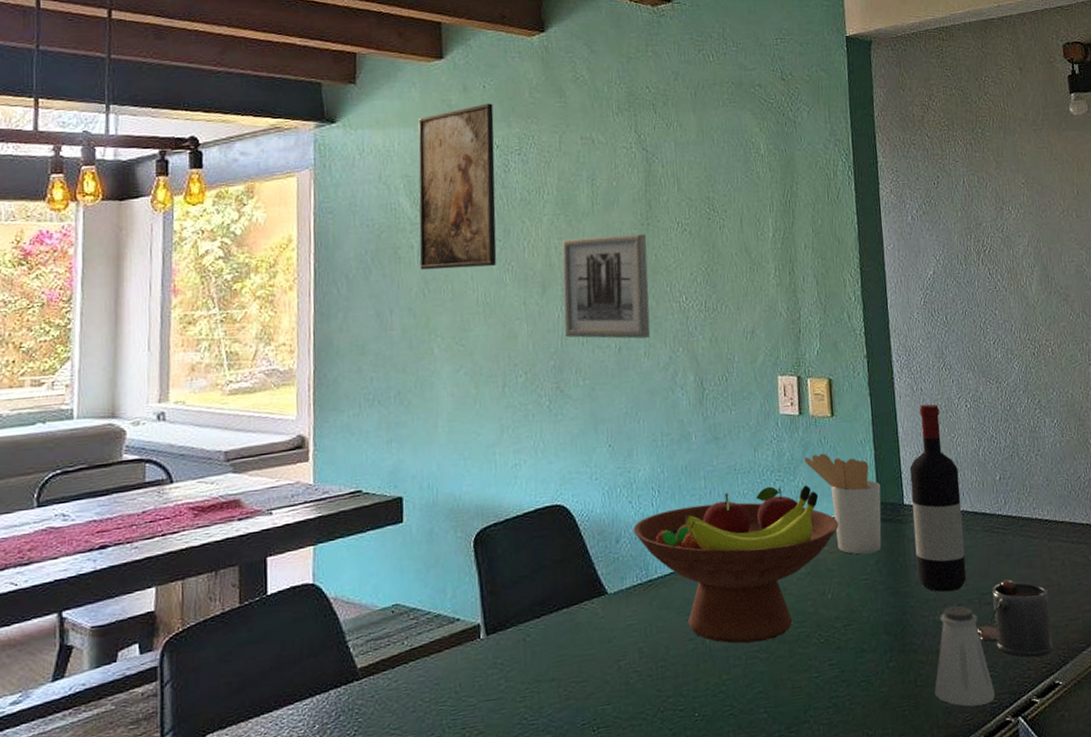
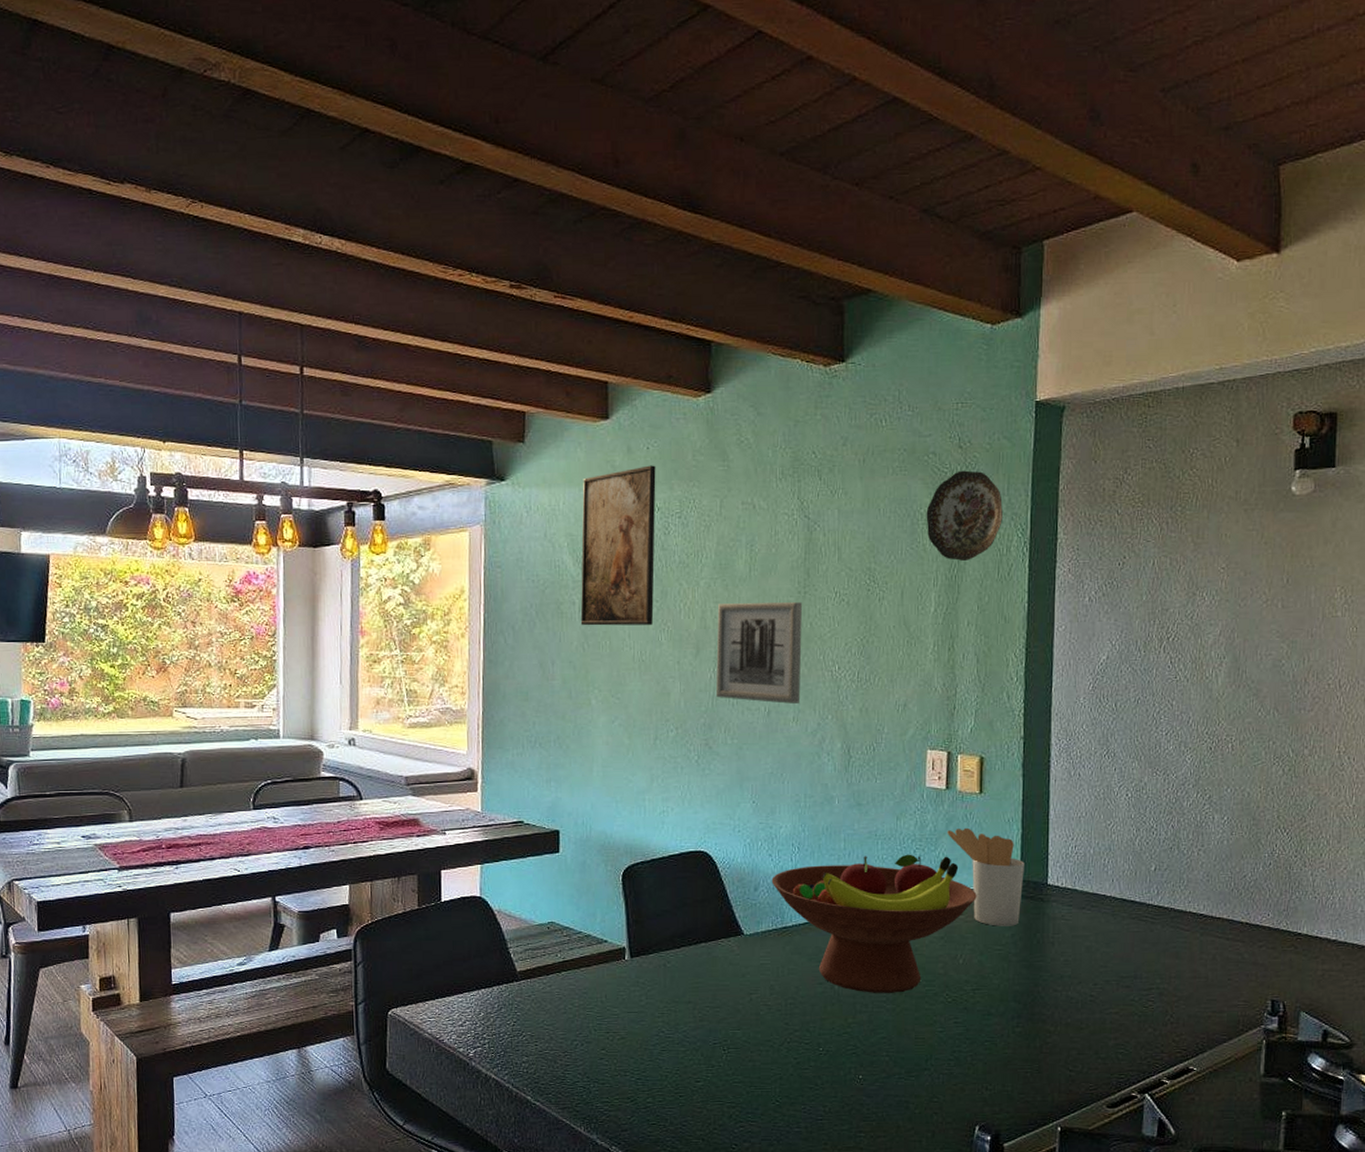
decorative plate: none [757,101,827,186] -> present [926,470,1003,561]
wine bottle: present [909,404,967,593] -> none [1054,790,1110,971]
saltshaker: present [934,605,995,707] -> none [1059,985,1123,1078]
paint can: present [976,579,1054,657] -> none [1111,966,1194,1041]

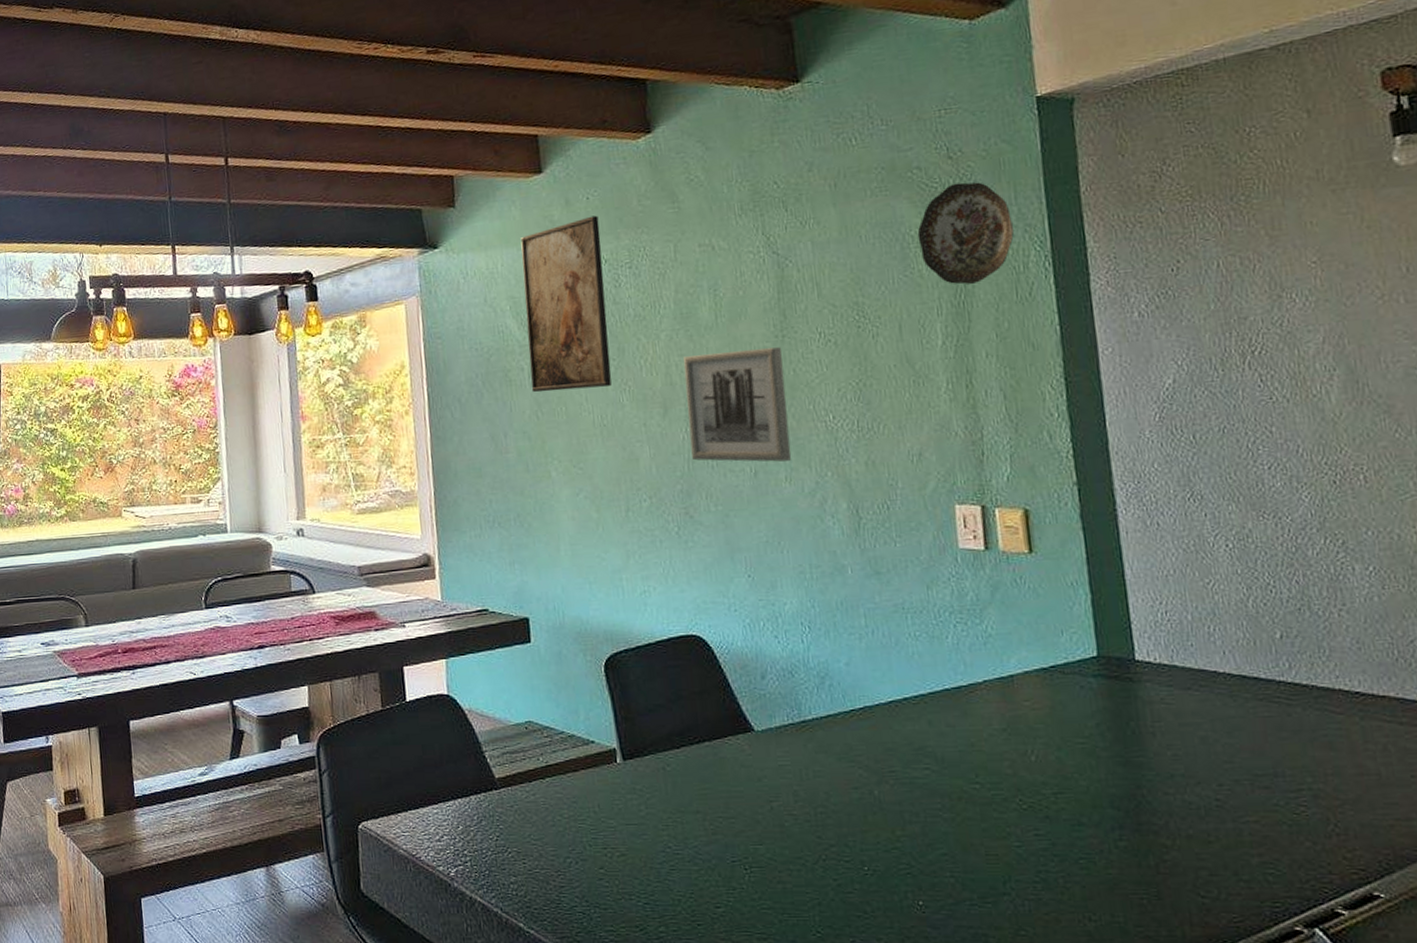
fruit bowl: present [771,854,977,993] -> none [780,629,1043,799]
utensil holder: present [947,827,1024,926] -> none [994,594,1104,714]

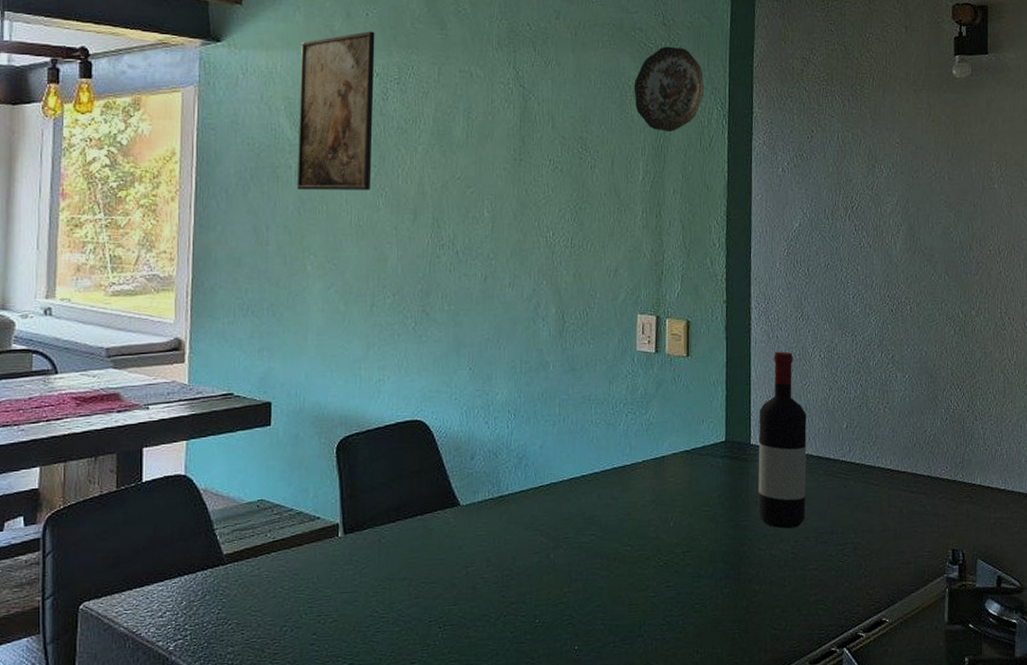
wall art: present [683,347,792,462] -> none [434,169,517,269]
wine bottle: none [1142,541,1231,768] -> present [758,351,807,529]

